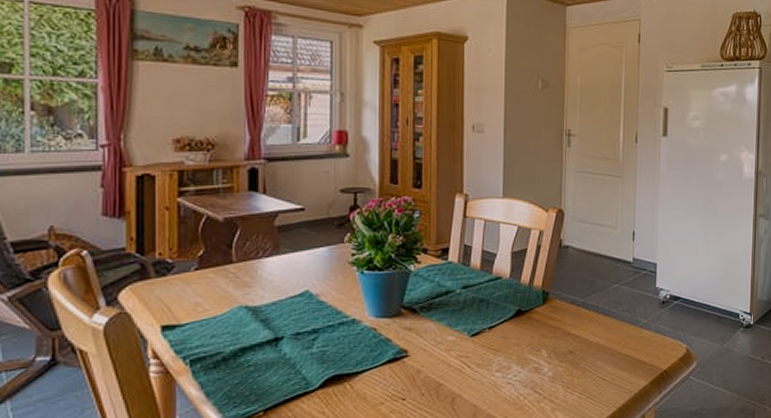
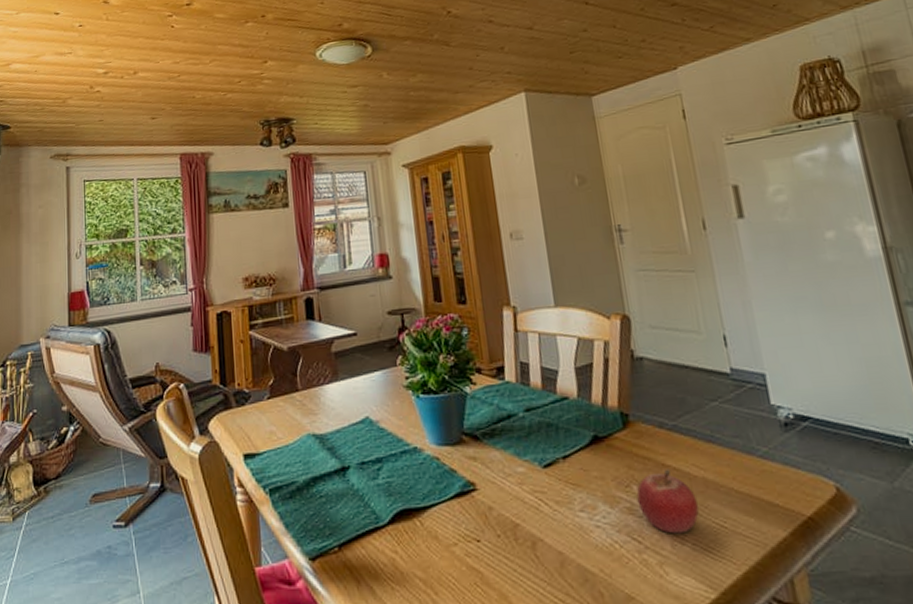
fruit: none [544,336,589,387] -> present [636,468,699,534]

